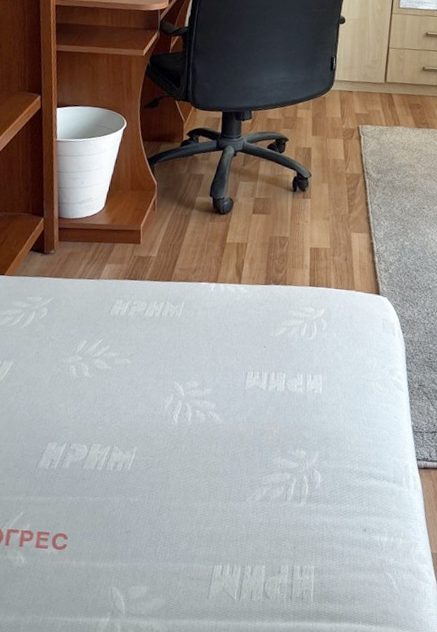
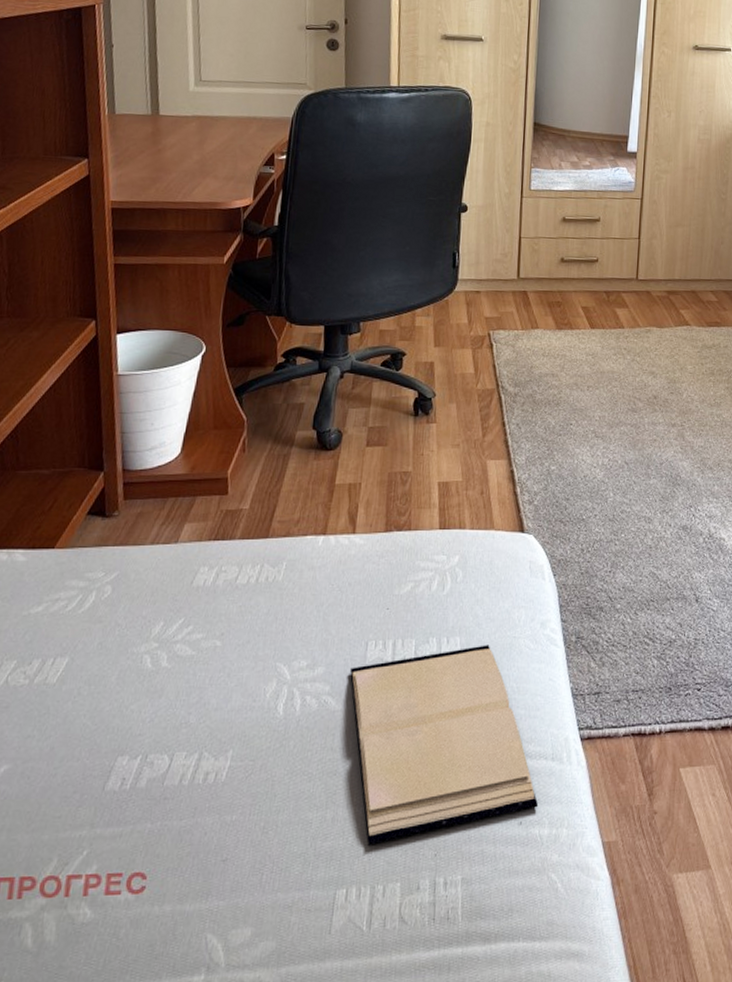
hardback book: none [232,383,381,534] -> present [350,645,539,846]

